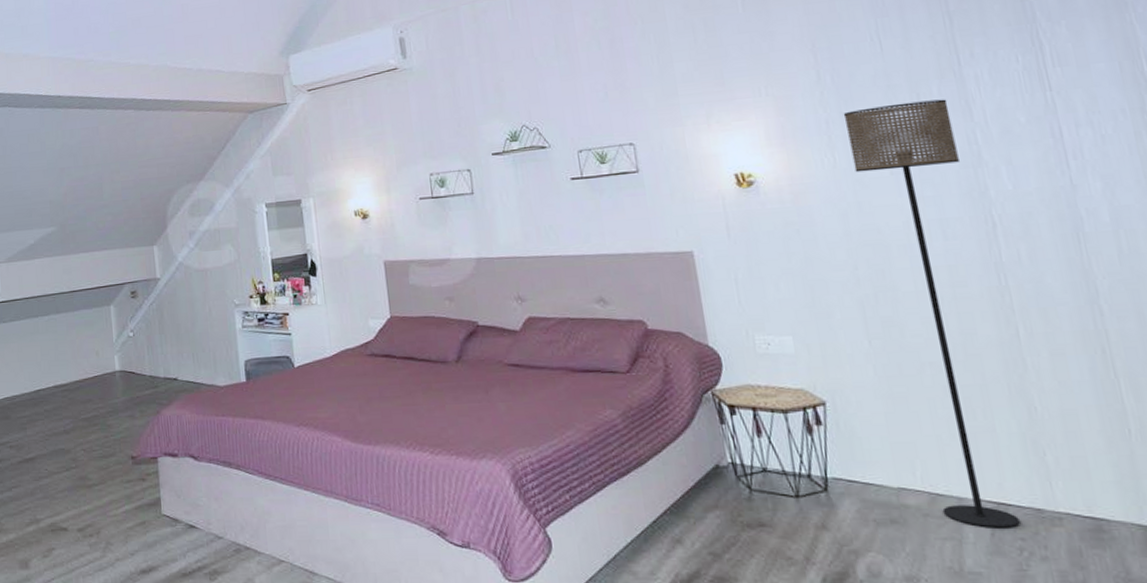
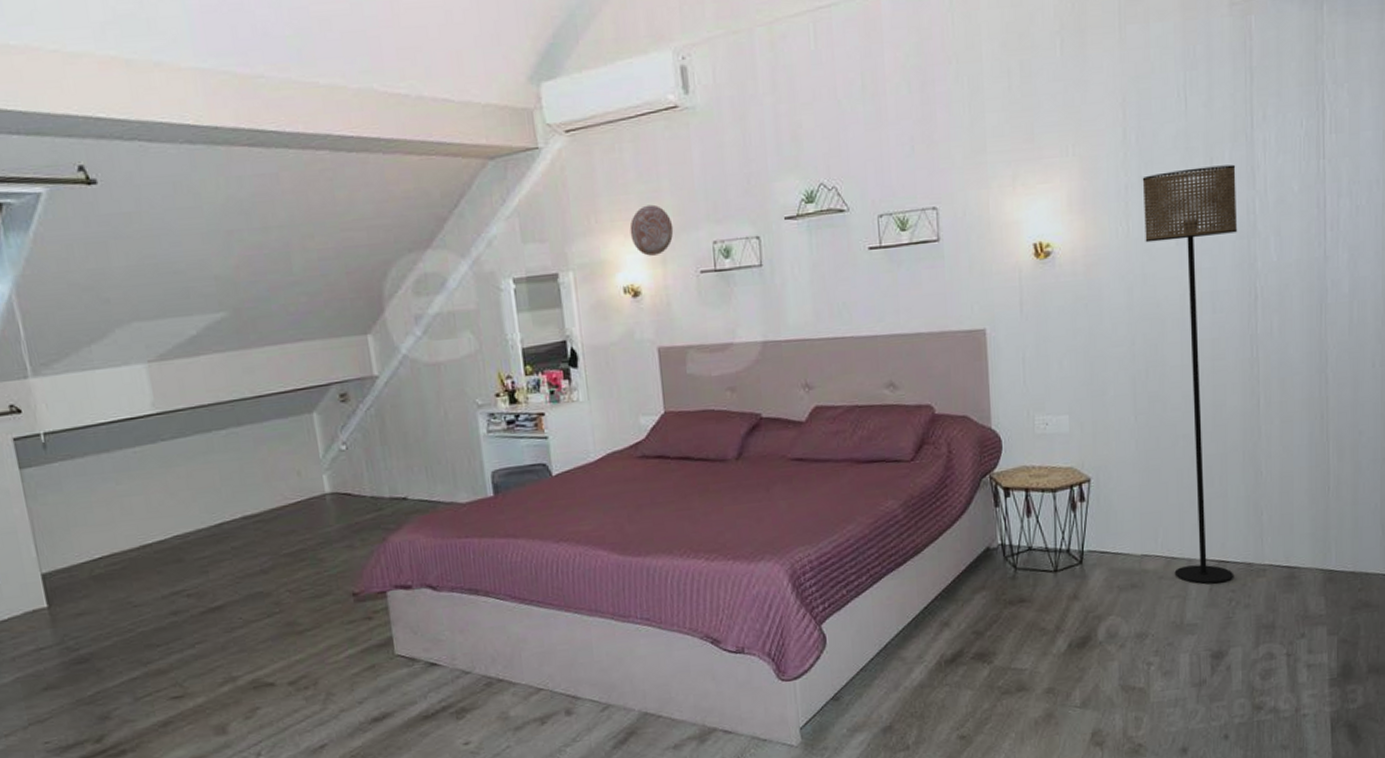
decorative plate: none [359,144,396,186] -> present [629,204,674,256]

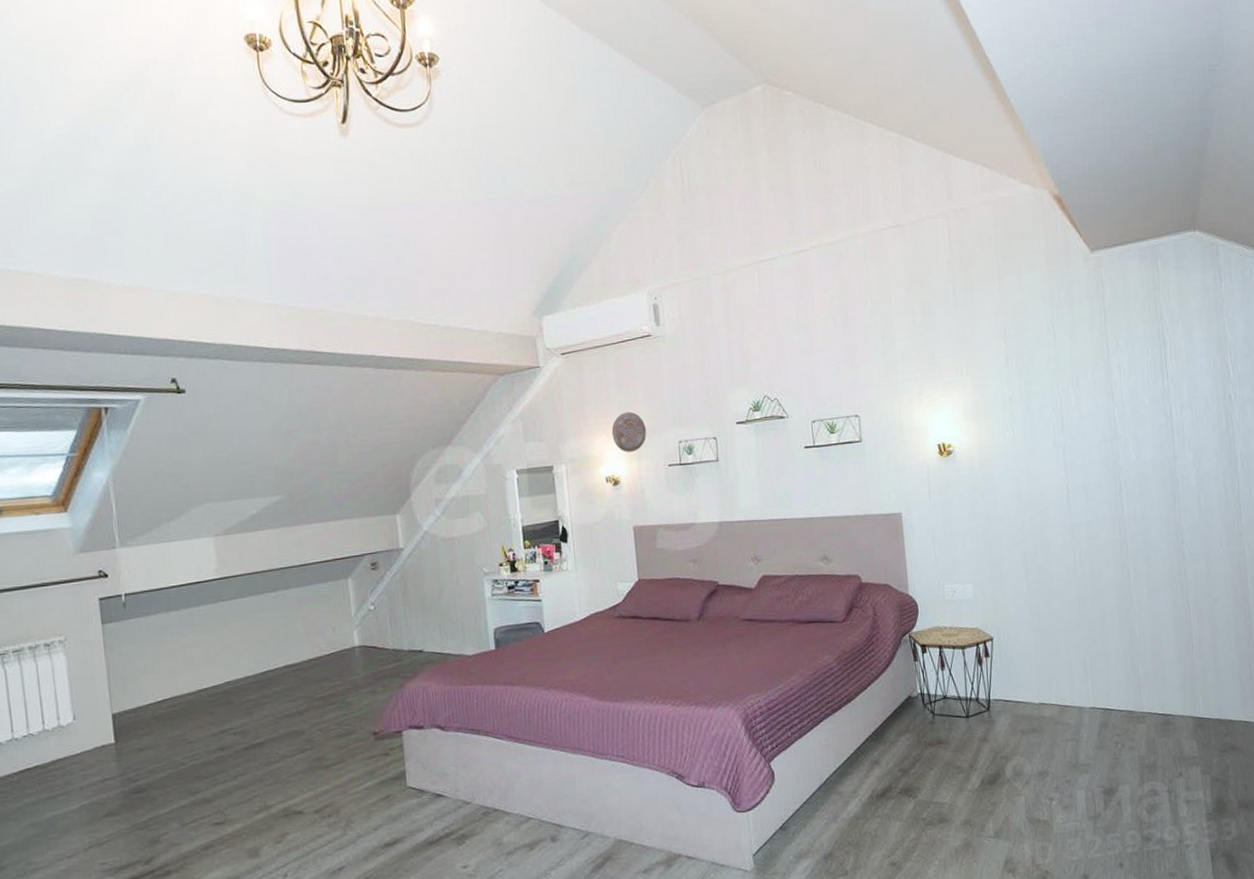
floor lamp: present [1142,164,1238,584] -> none [1023,383,1118,729]

